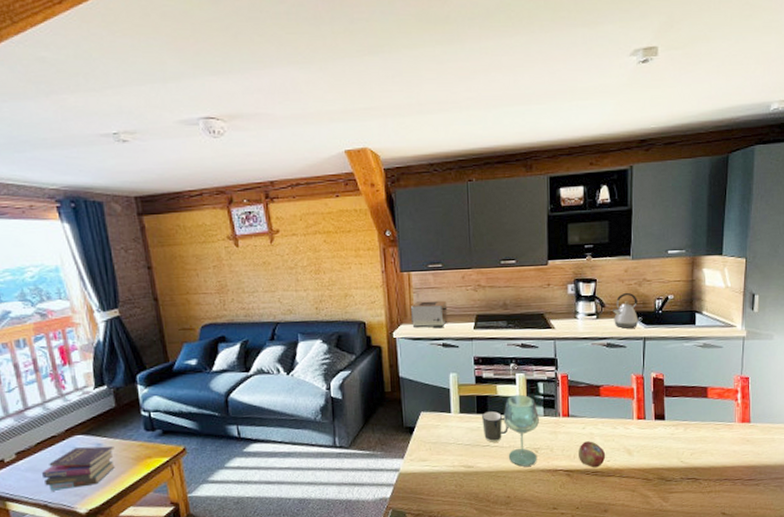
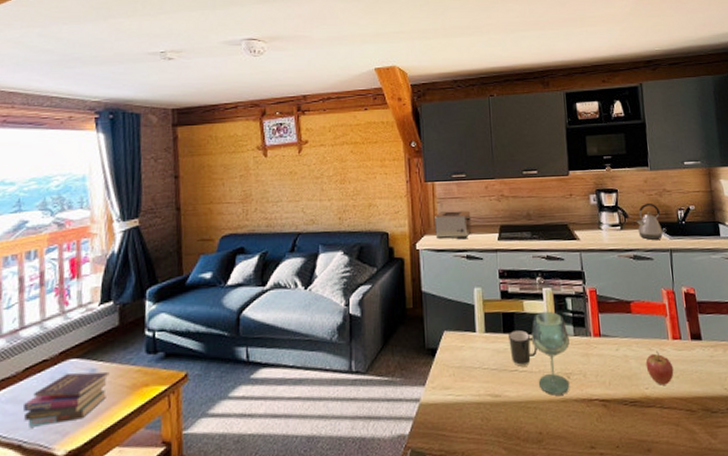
fruit: present [579,441,606,468] -> none [613,365,644,397]
fruit: none [609,429,635,458] -> present [645,350,674,385]

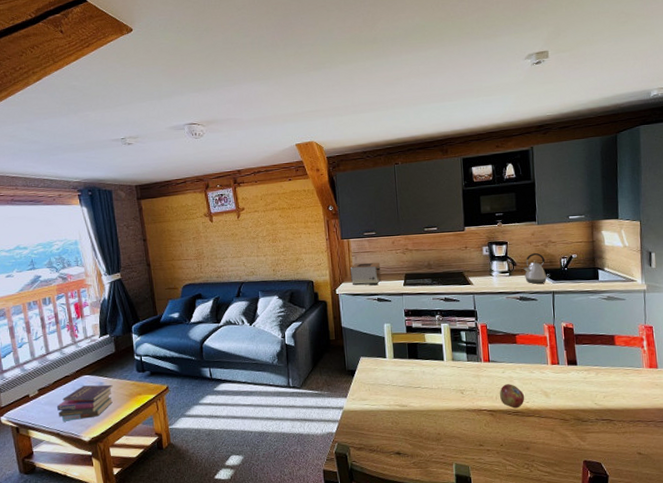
mug: present [509,329,537,367] -> none [413,356,437,384]
wine glass: present [531,311,570,396] -> none [431,342,463,406]
fruit: none [613,365,644,397] -> present [500,384,525,409]
fruit: present [645,350,674,385] -> none [527,373,552,400]

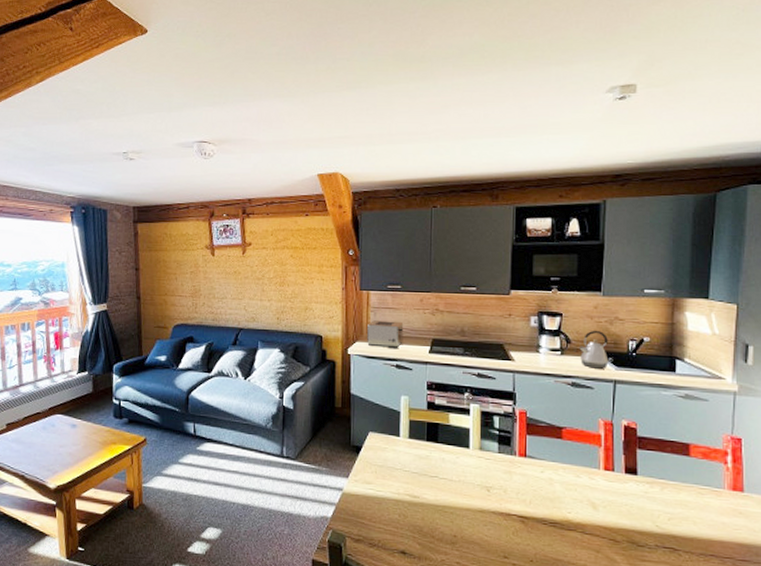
books: present [56,384,113,422] -> none [23,426,86,464]
fruit: present [500,384,525,409] -> none [535,487,567,519]

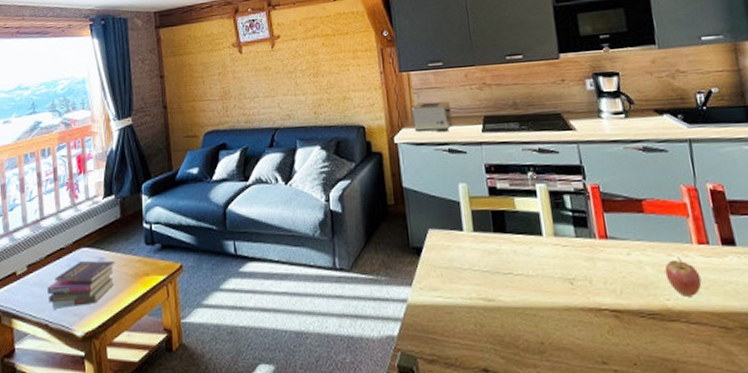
books: none [23,426,86,464] -> present [46,260,115,309]
fruit: none [571,478,601,512] -> present [664,256,702,297]
kettle: present [579,330,609,369] -> none [643,86,679,129]

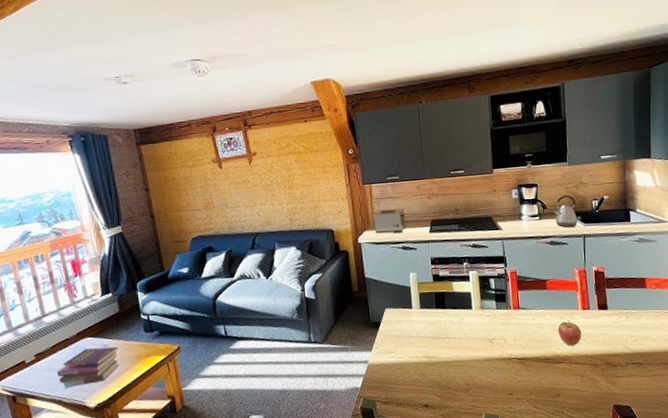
kettle: none [643,86,679,129] -> present [553,194,578,228]

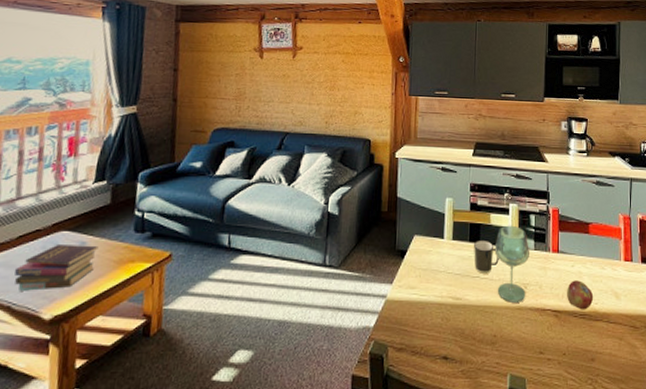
toaster: present [372,208,406,234] -> none [414,125,450,153]
mug: none [440,305,465,335] -> present [474,239,499,274]
wine glass: none [459,290,493,356] -> present [494,225,529,303]
fruit: none [530,331,555,356] -> present [567,280,594,310]
kettle: present [553,194,578,228] -> none [602,133,626,168]
fruit: present [557,319,582,346] -> none [597,270,623,302]

